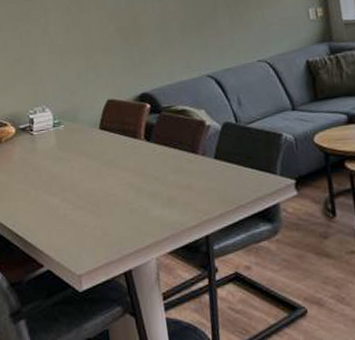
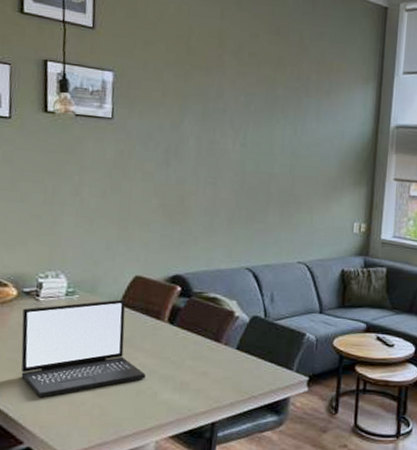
laptop: none [22,123,135,223] -> present [21,299,146,398]

